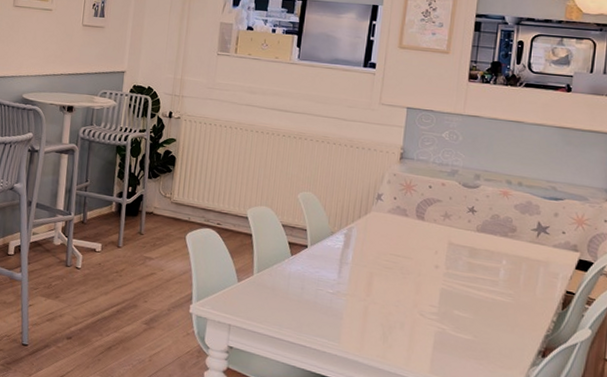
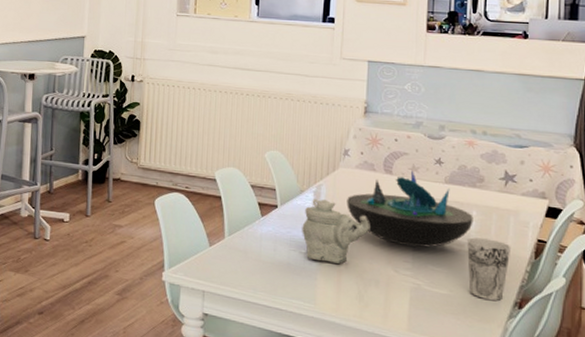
teapot: none [330,241,399,305] -> present [302,199,370,264]
decorative bowl: none [376,217,503,294] -> present [347,170,473,248]
cup: none [494,285,539,349] -> present [467,237,512,301]

